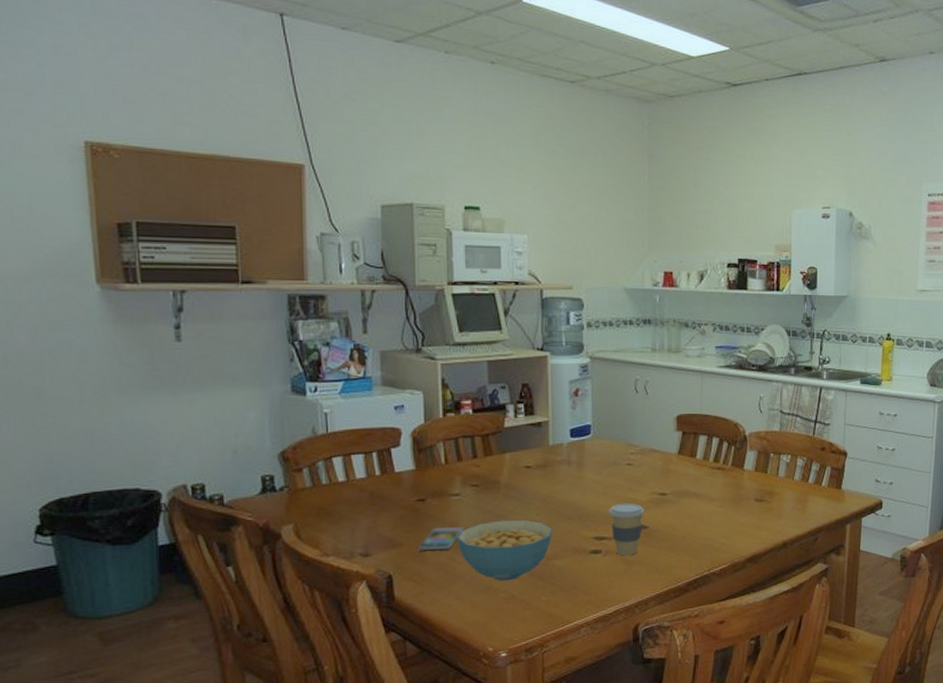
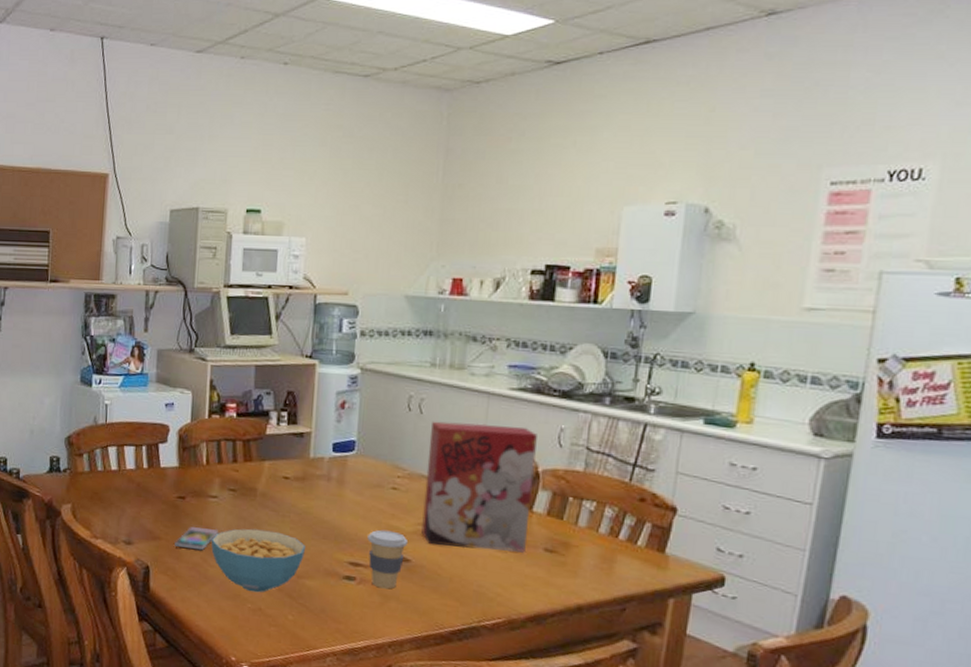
cereal box: none [656,398,742,510] -> present [421,421,537,553]

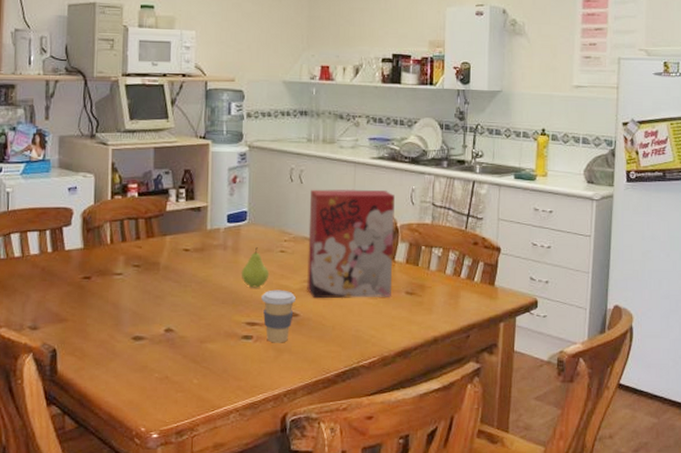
smartphone: present [175,527,218,551] -> none [81,304,124,328]
cereal bowl: present [211,528,305,593] -> none [117,301,206,362]
fruit: none [345,481,379,526] -> present [241,247,270,288]

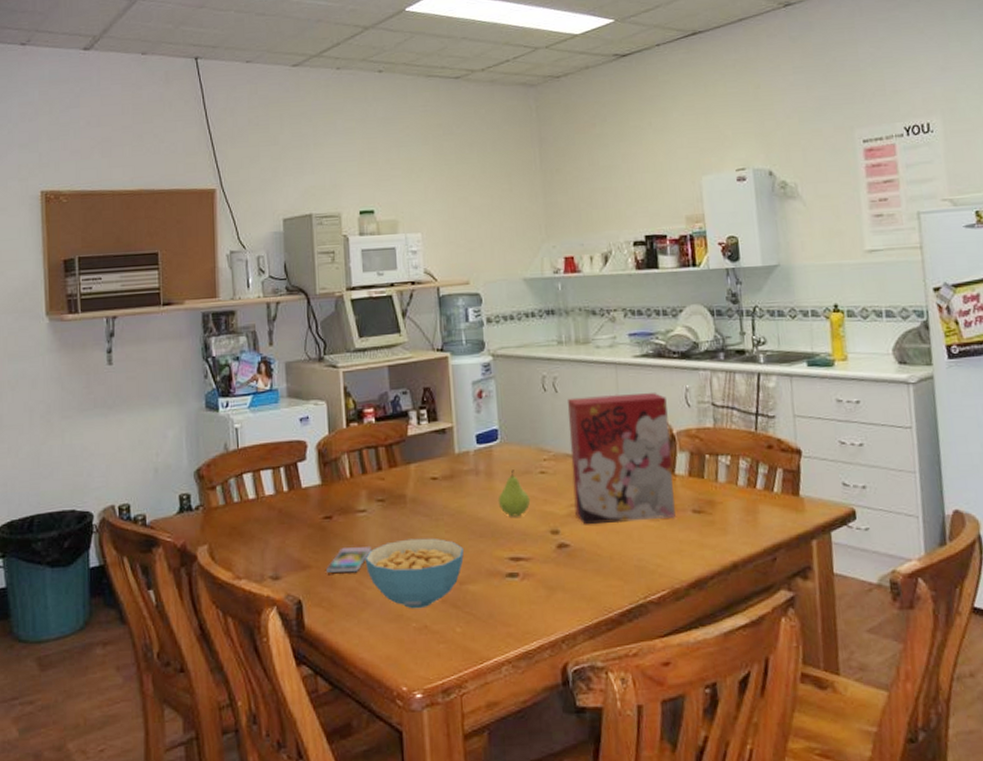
smartphone: none [81,304,124,328] -> present [326,545,371,573]
cereal bowl: none [117,301,206,362] -> present [364,538,464,609]
coffee cup: present [261,289,295,343] -> none [524,517,564,580]

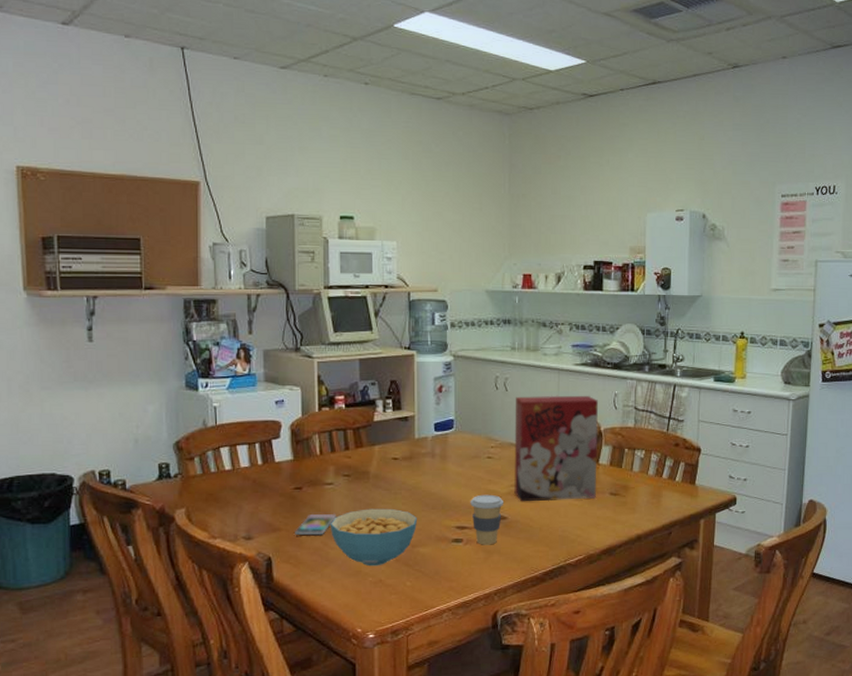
fruit: present [497,470,531,517] -> none [449,454,478,493]
coffee cup: none [524,517,564,580] -> present [470,494,503,545]

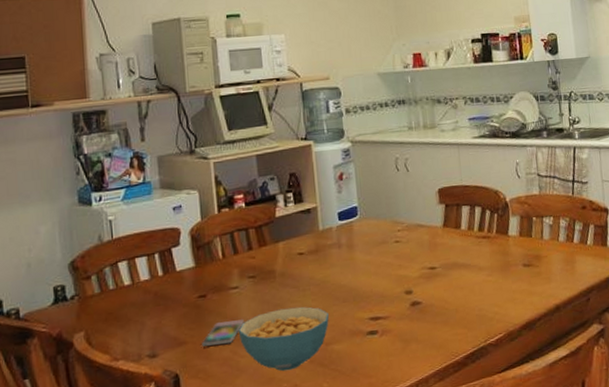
coffee cup: present [470,494,503,545] -> none [382,280,416,335]
cereal box: present [514,395,598,502] -> none [418,168,509,284]

